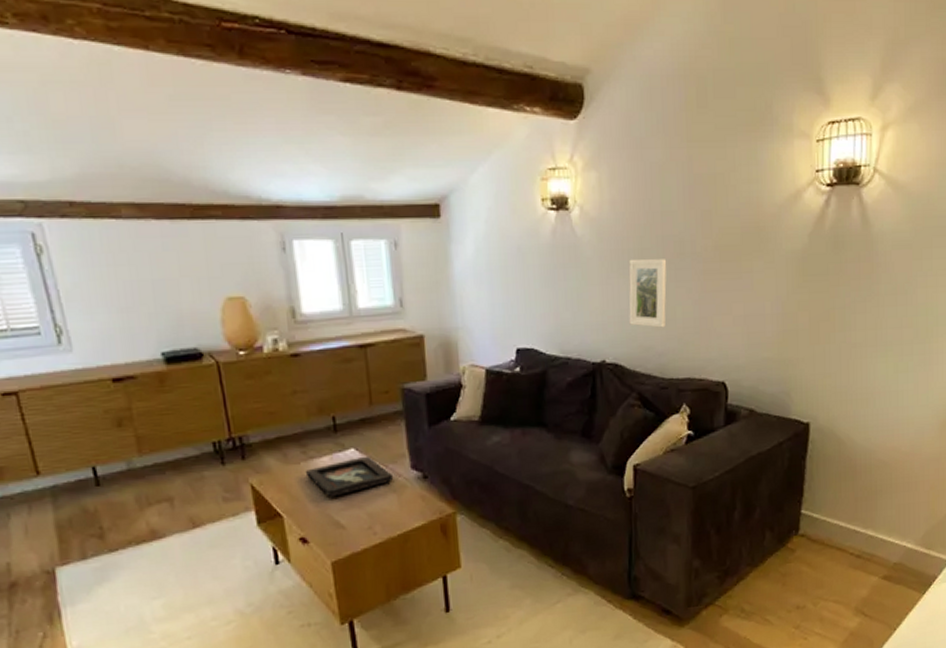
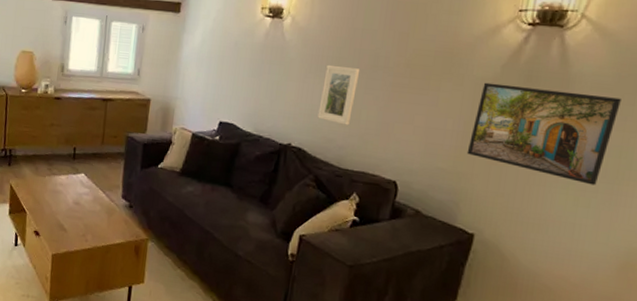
decorative tray: present [305,456,394,497] -> none [47,181,108,206]
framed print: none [789,253,920,348] -> present [467,82,621,186]

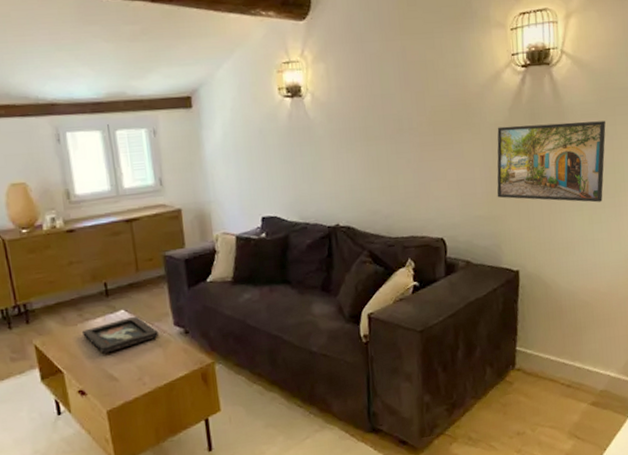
decorative tray: none [47,181,108,206] -> present [81,316,160,354]
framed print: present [317,64,360,126] -> none [356,135,390,194]

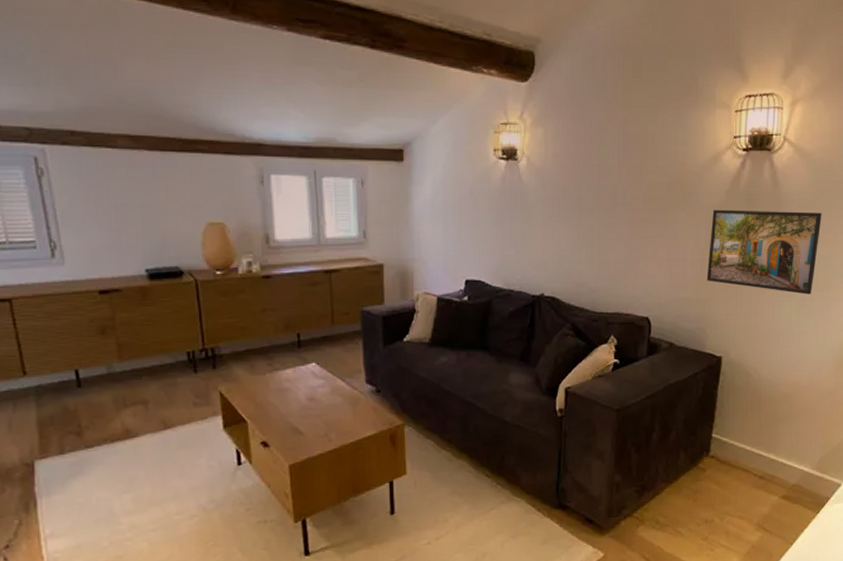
decorative tray: present [81,316,160,354] -> none [269,370,350,406]

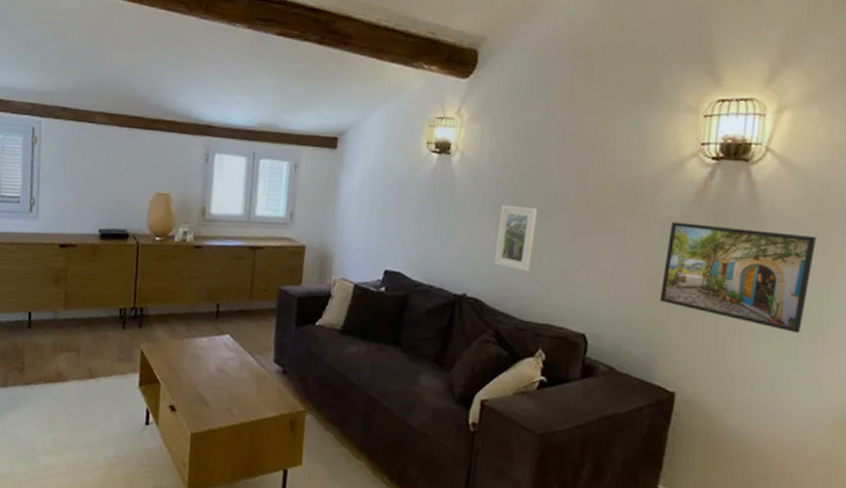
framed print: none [566,205,602,267] -> present [494,204,538,272]

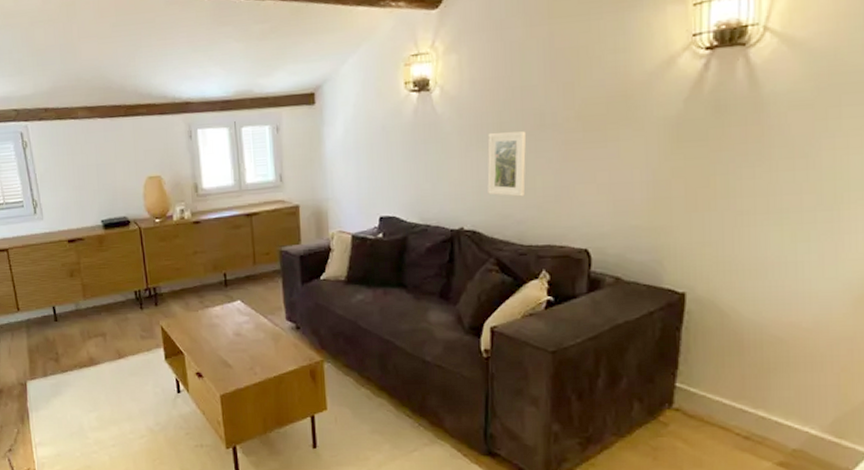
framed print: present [659,221,816,333] -> none [661,113,825,216]

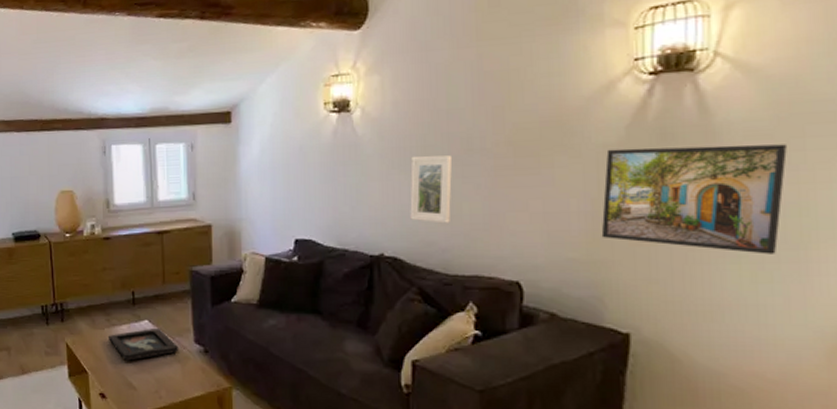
decorative tray: none [201,307,272,340] -> present [107,328,179,361]
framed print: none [661,113,825,216] -> present [601,144,787,254]

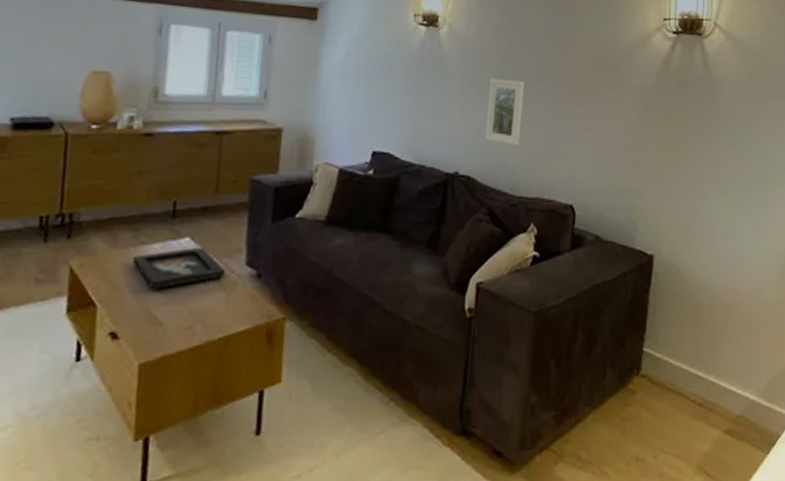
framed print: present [601,144,787,254] -> none [636,91,756,190]

